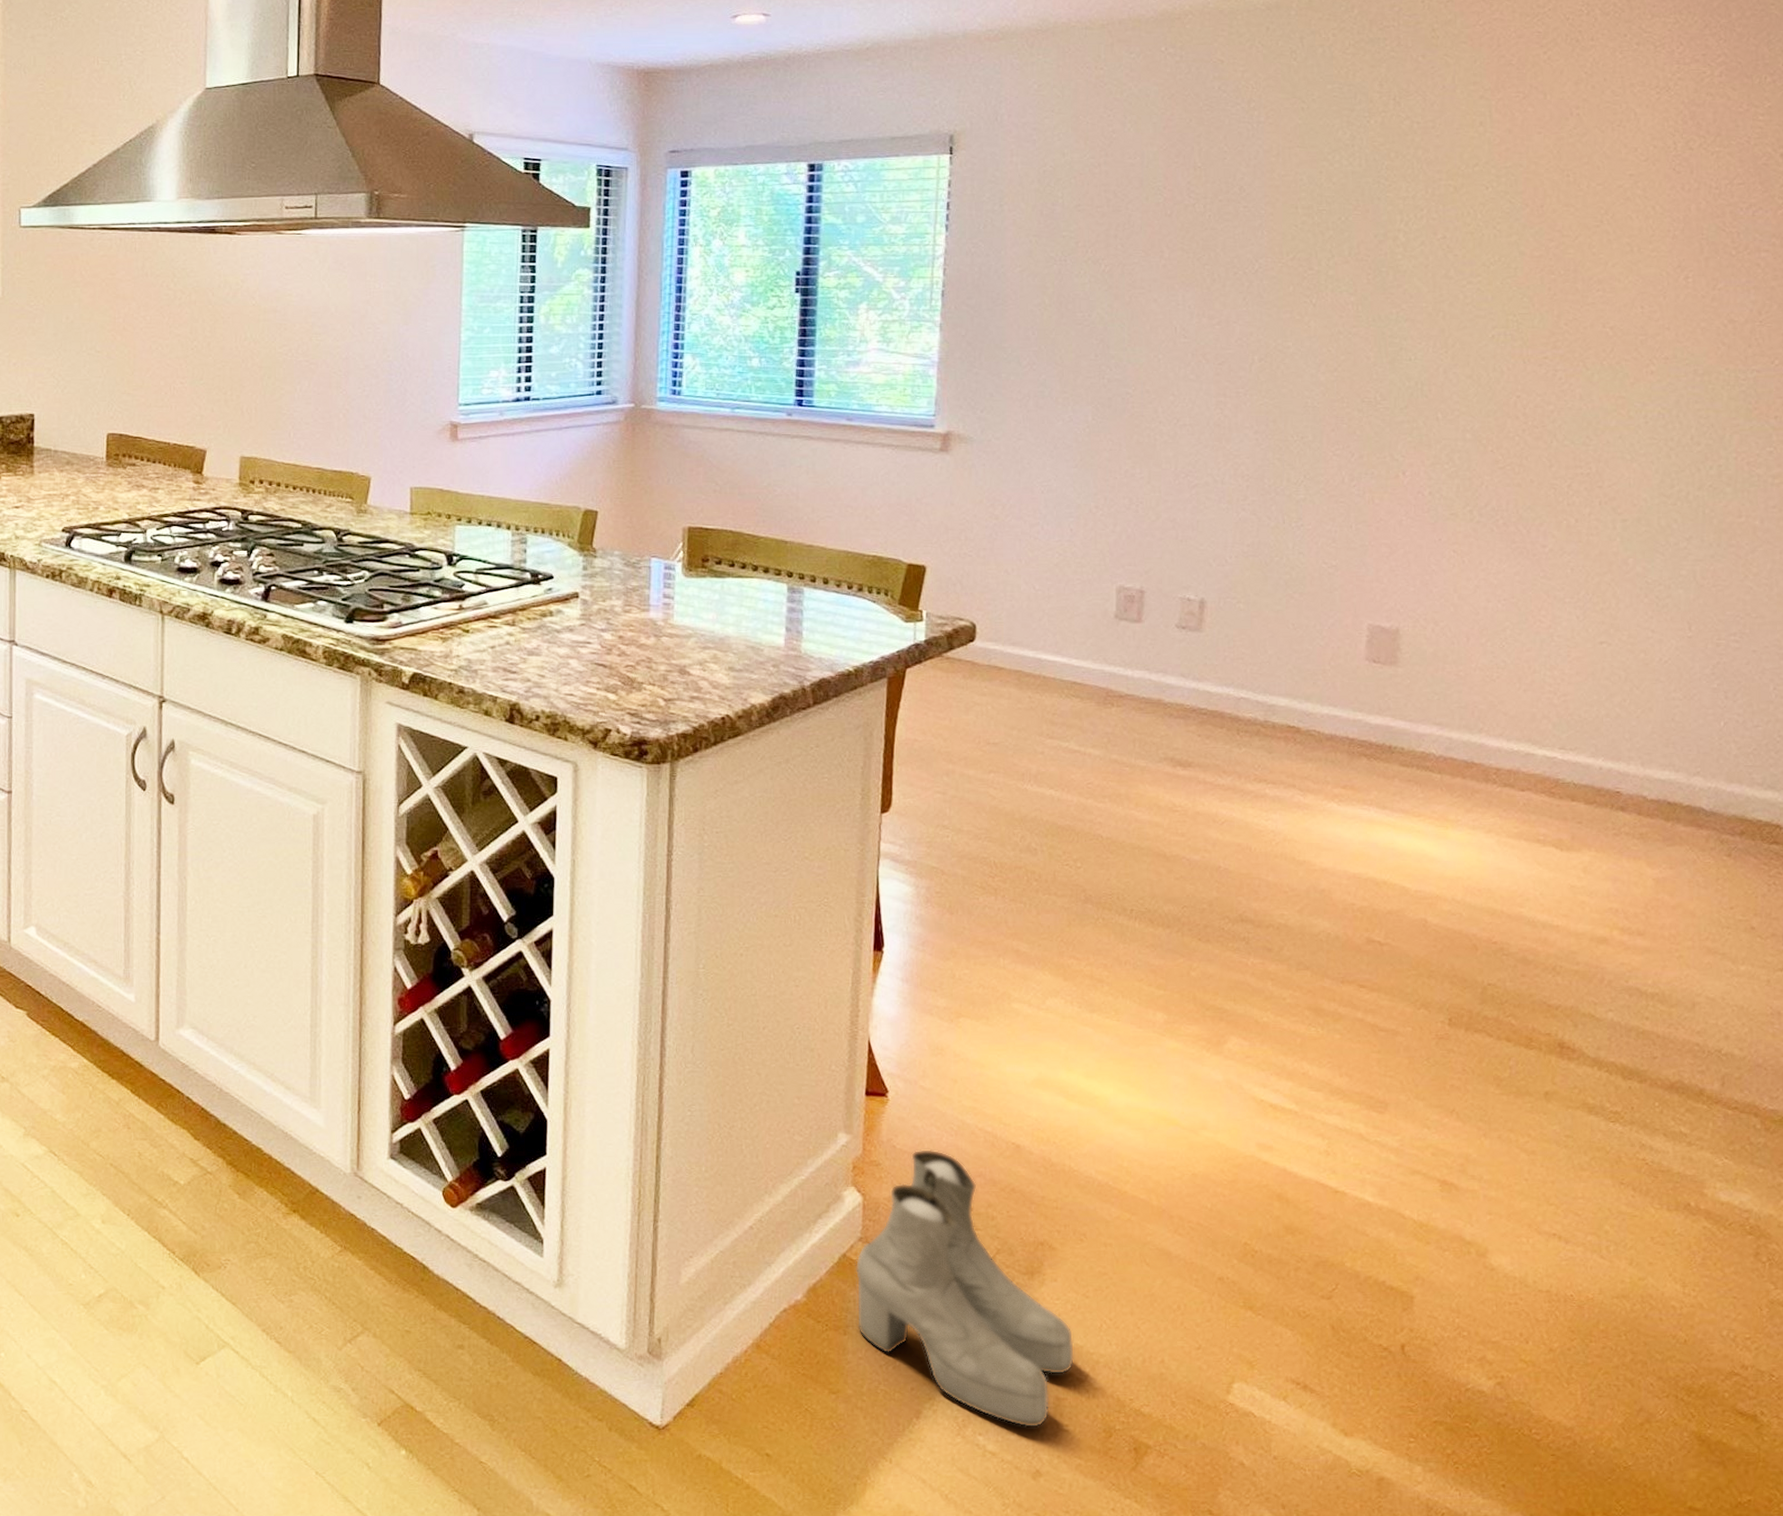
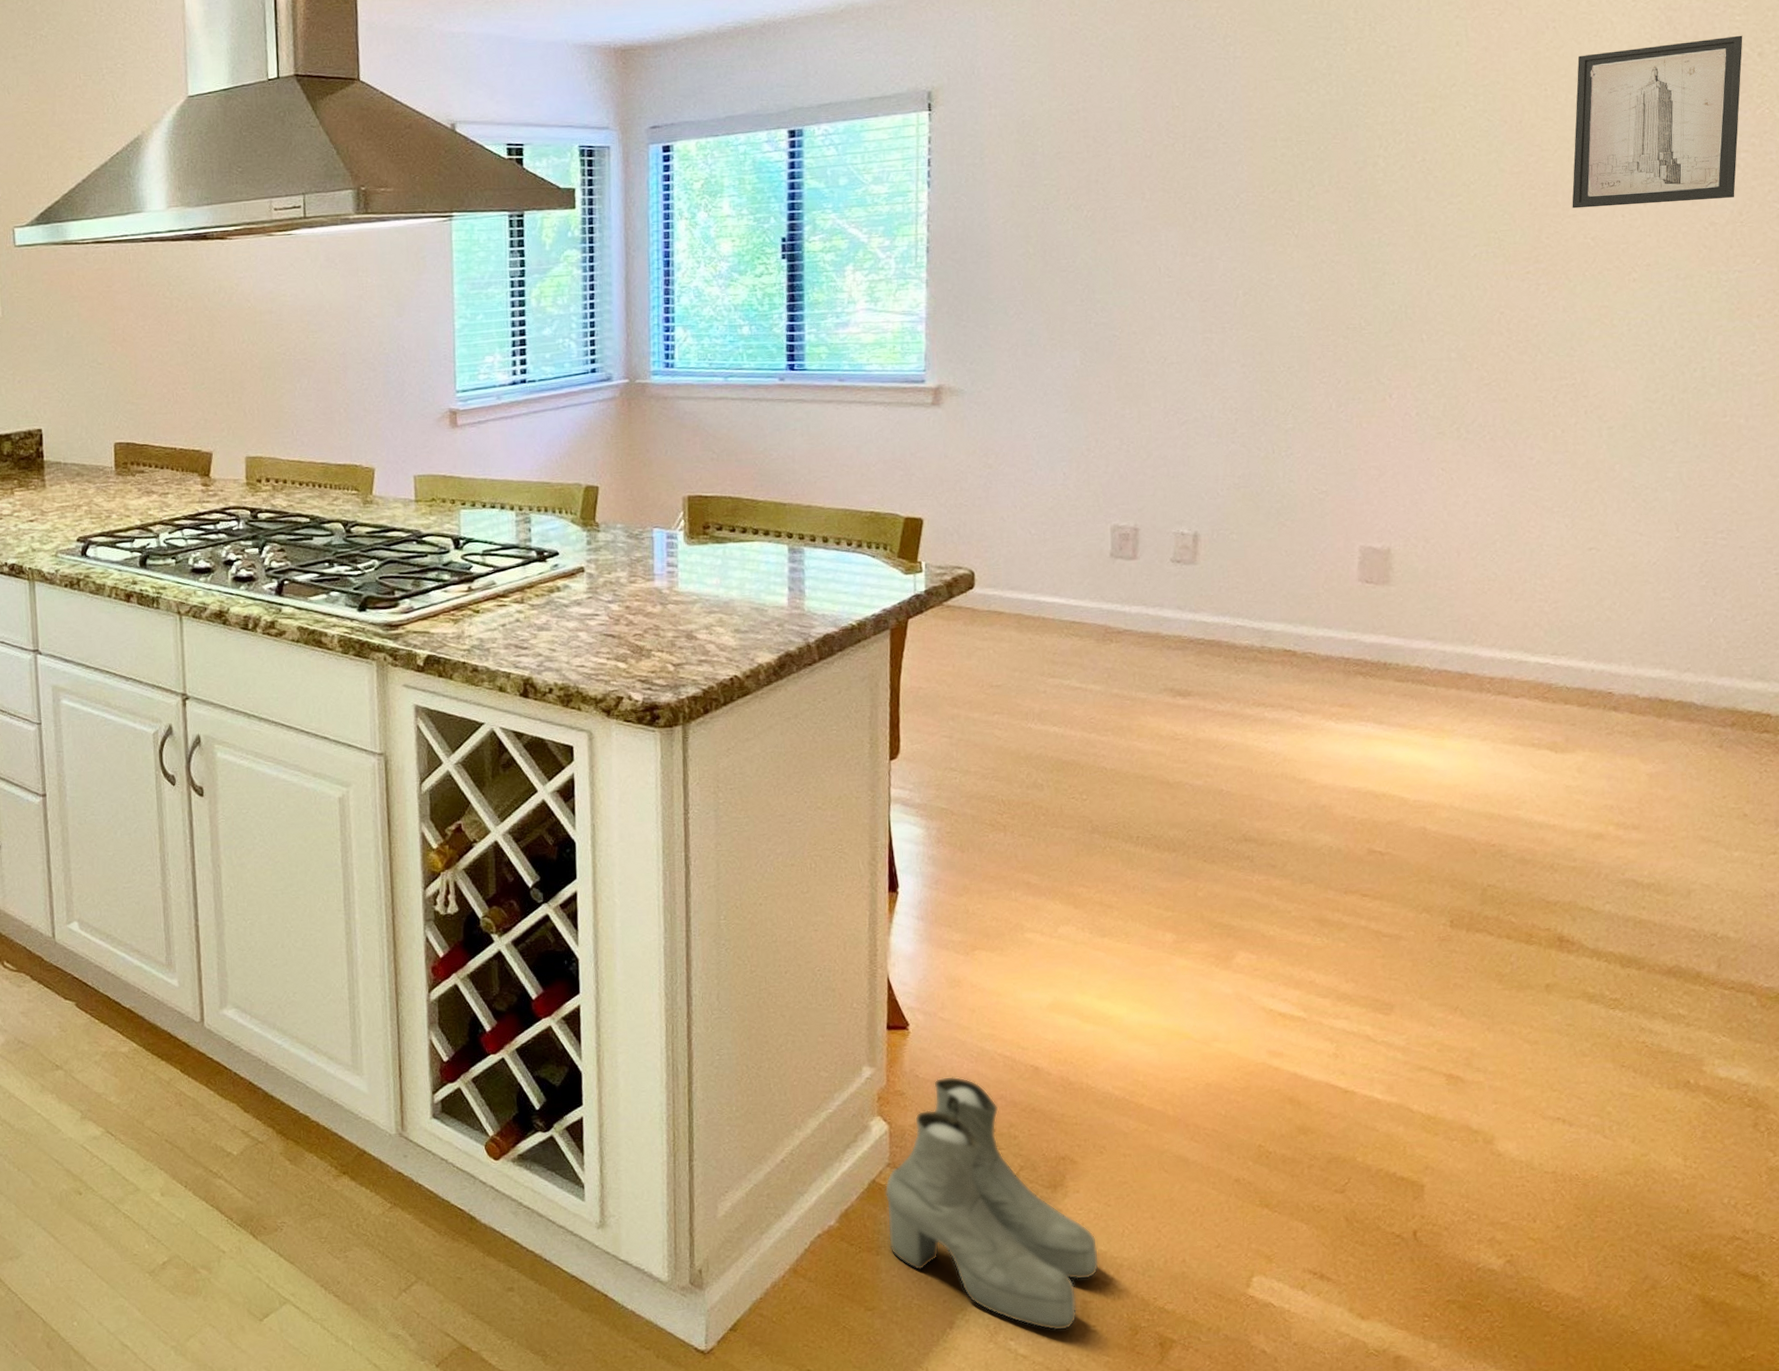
wall art: none [1591,135,1766,297] -> present [1572,35,1743,209]

